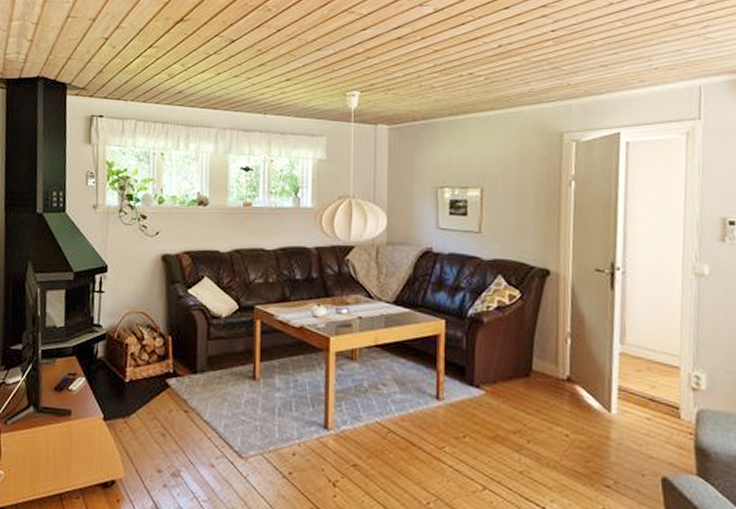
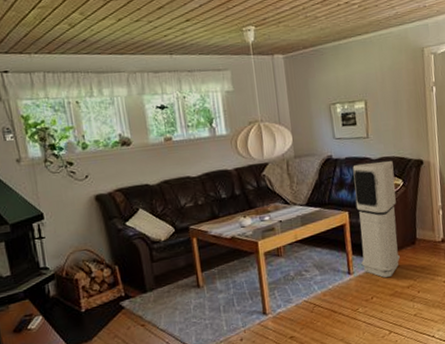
air purifier: none [455,263,510,413] -> present [353,160,400,278]

